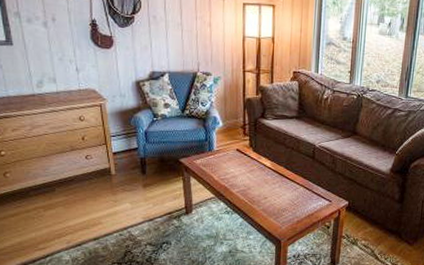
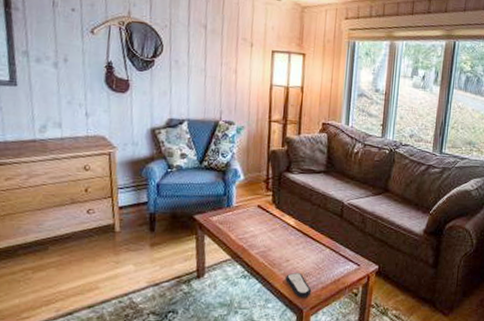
remote control: none [264,208,288,231] -> present [285,272,312,298]

